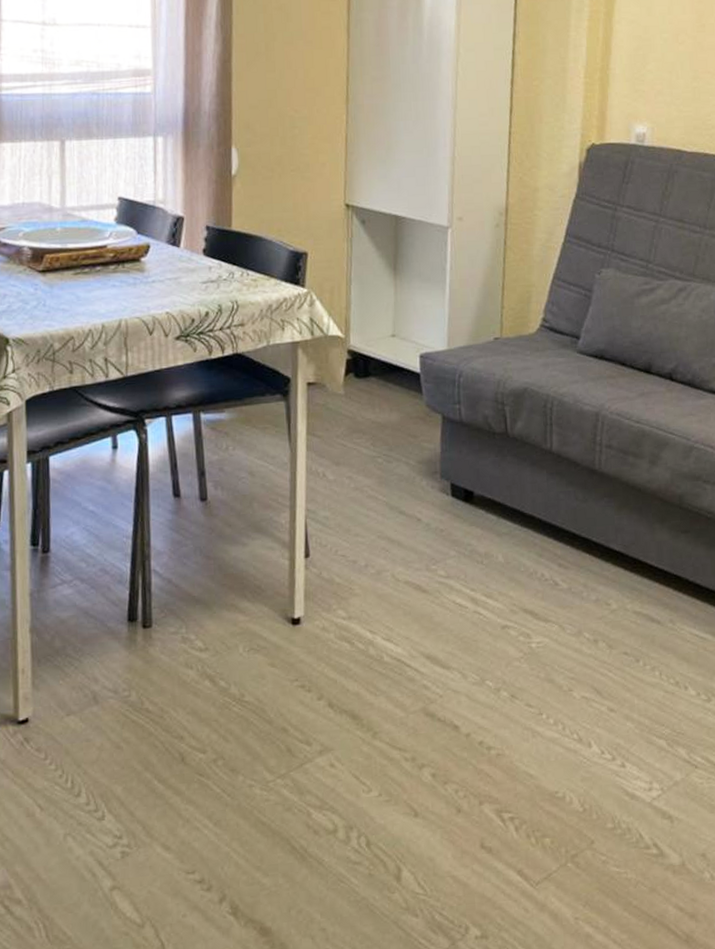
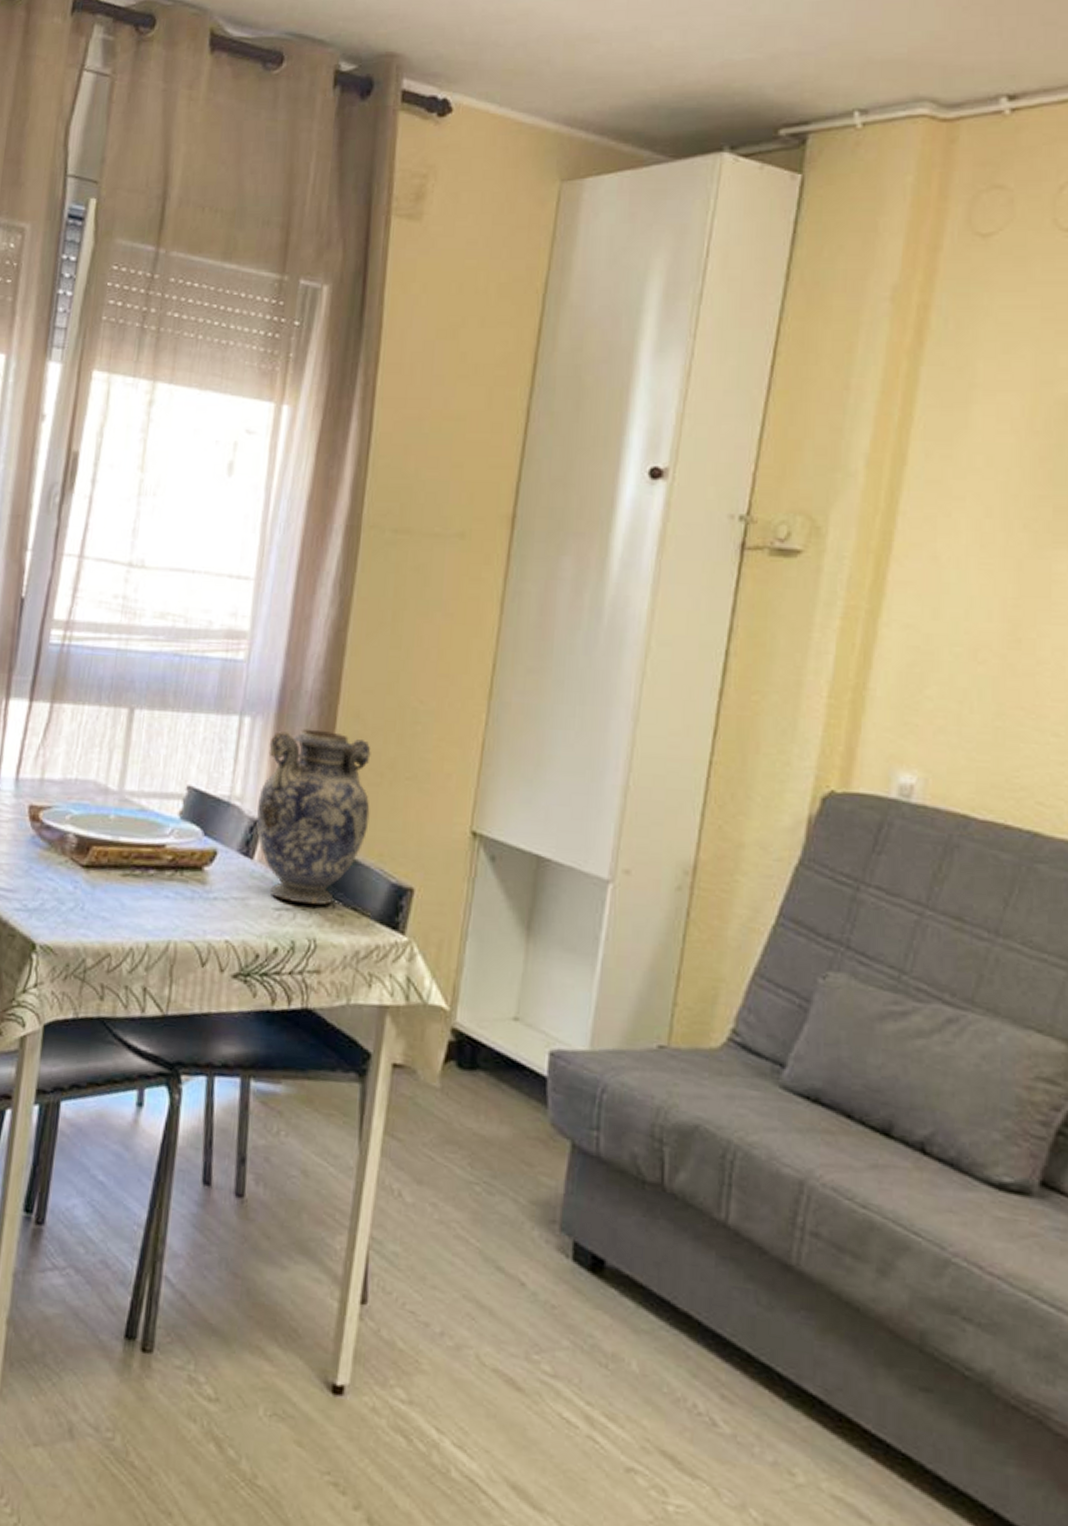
decorative vase: none [177,141,267,276] -> present [256,728,371,906]

